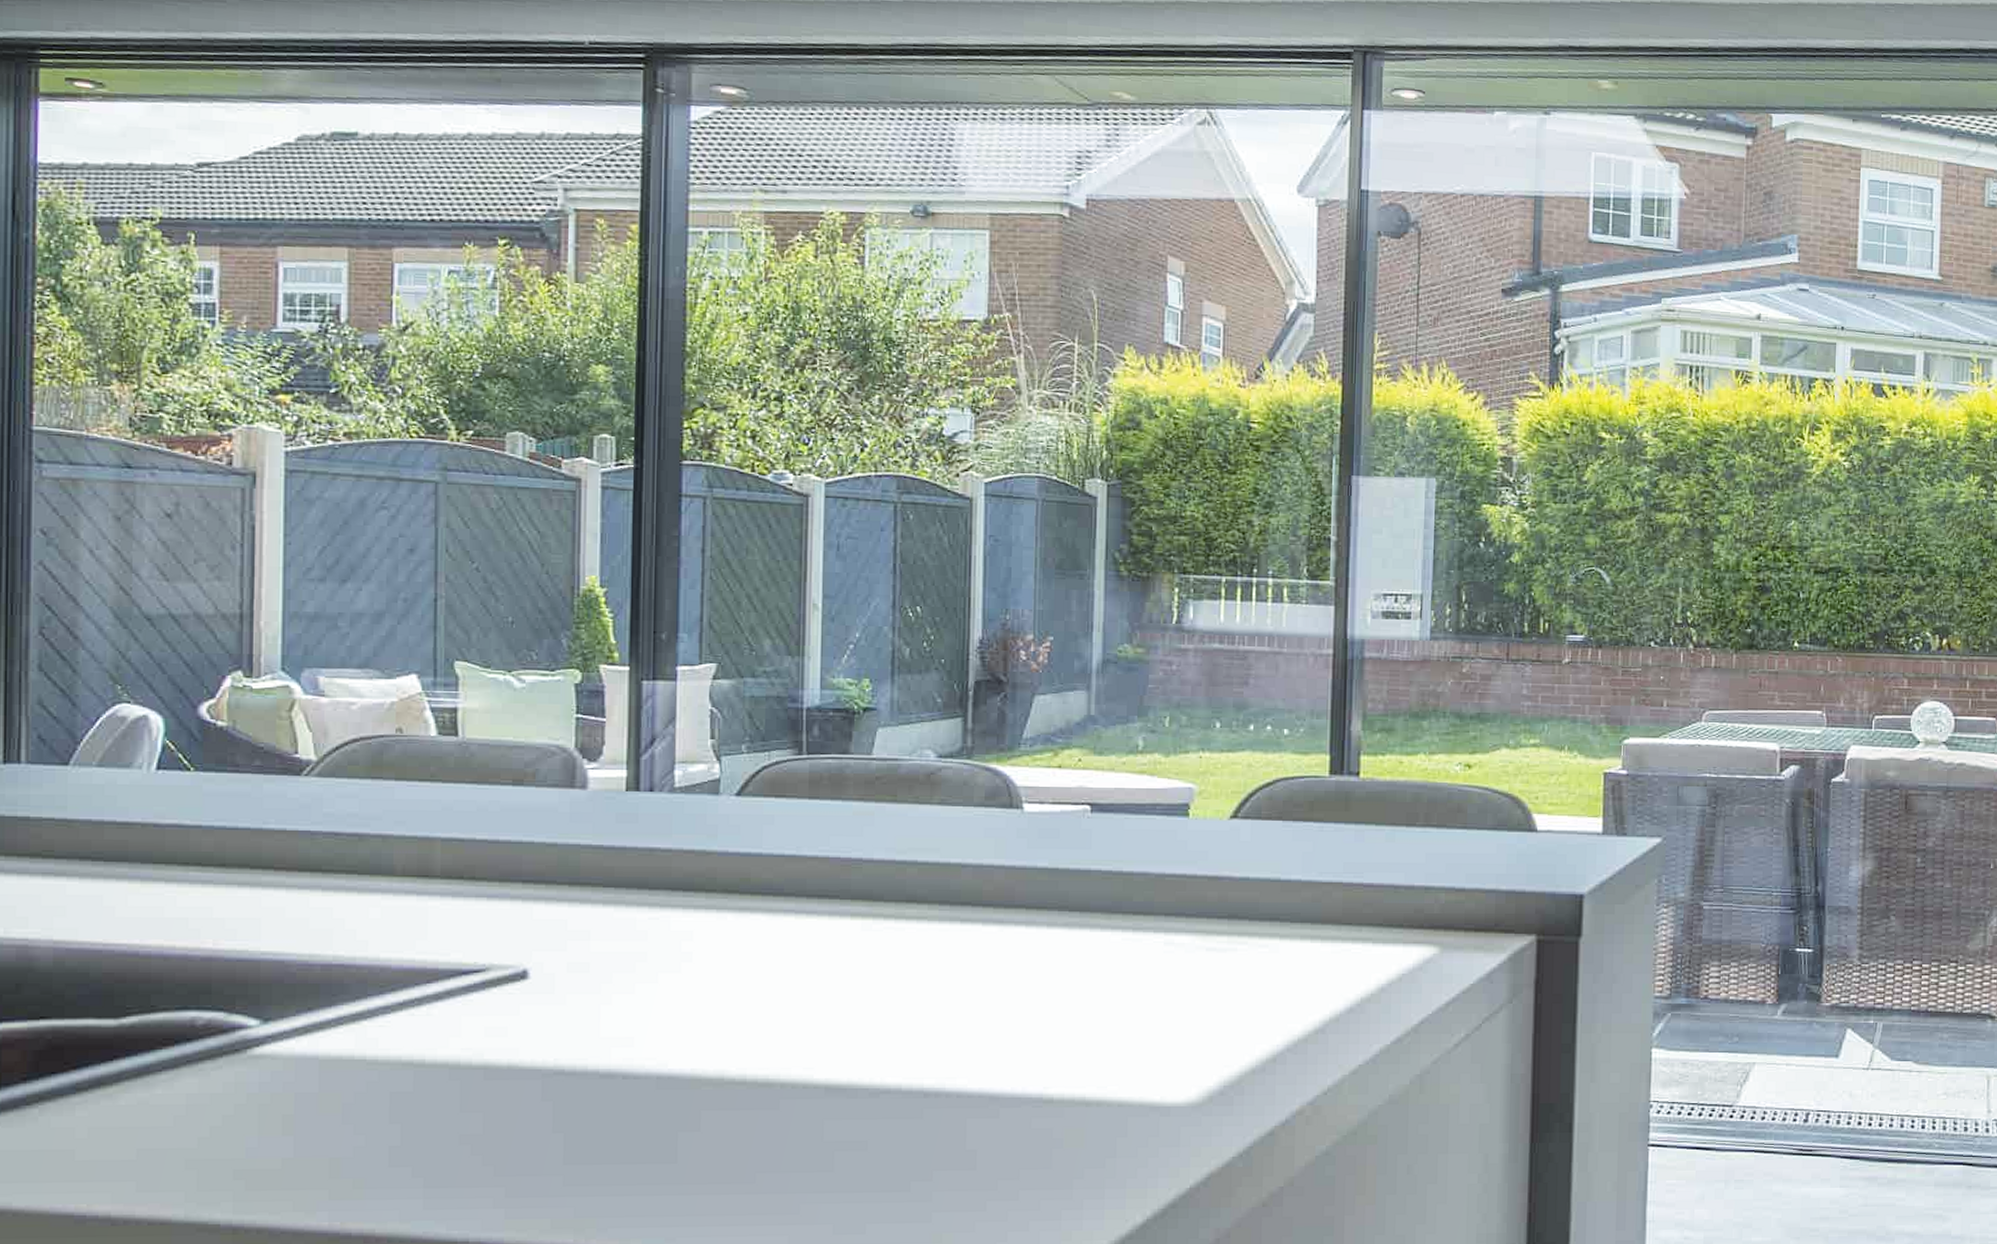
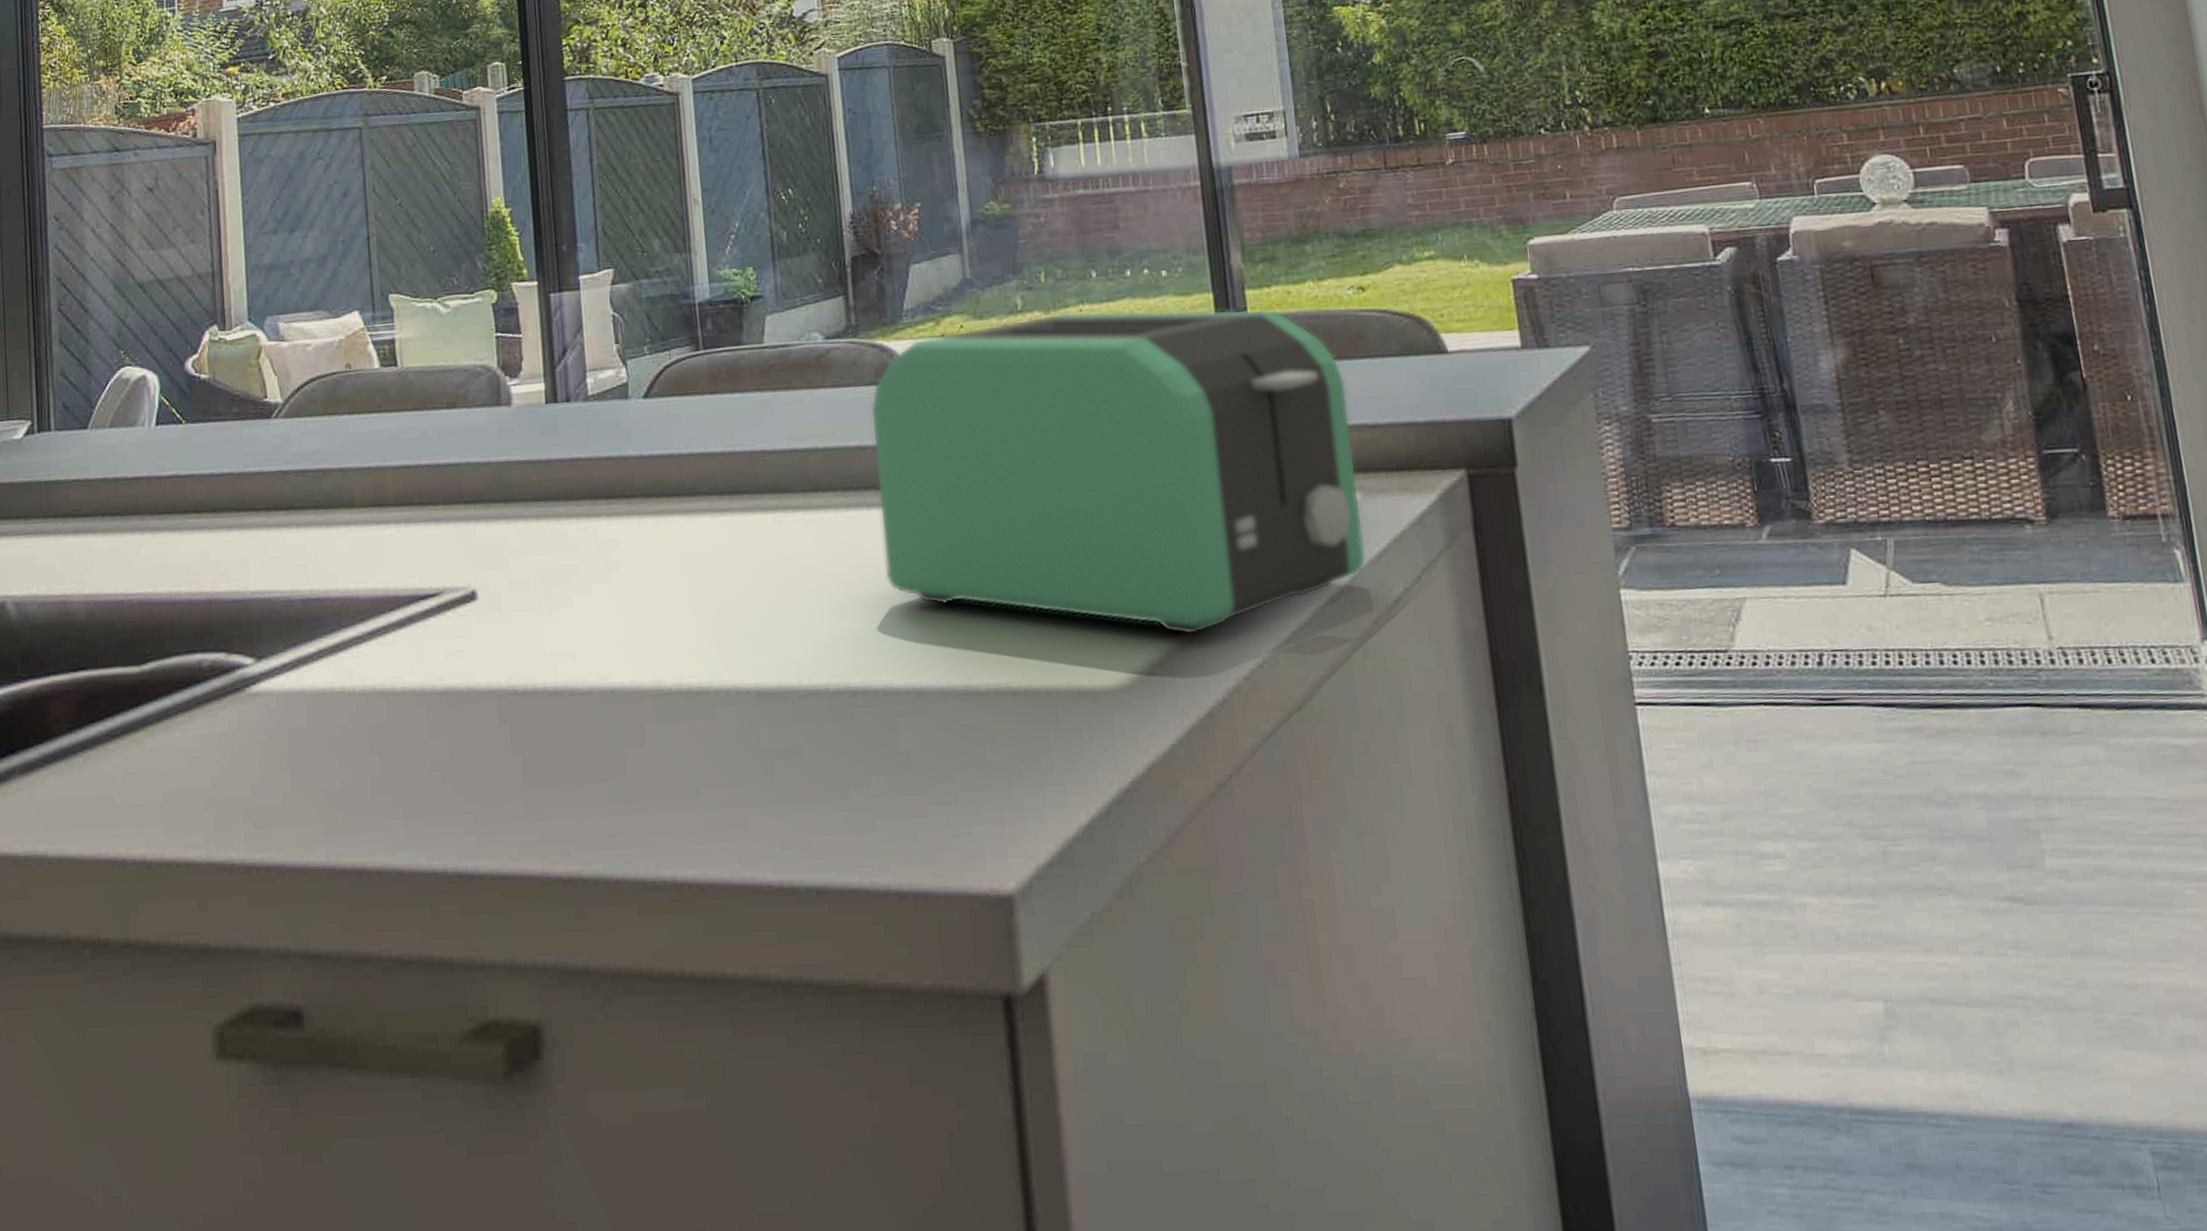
toaster: none [972,757,1441,1062] -> present [870,308,1367,636]

